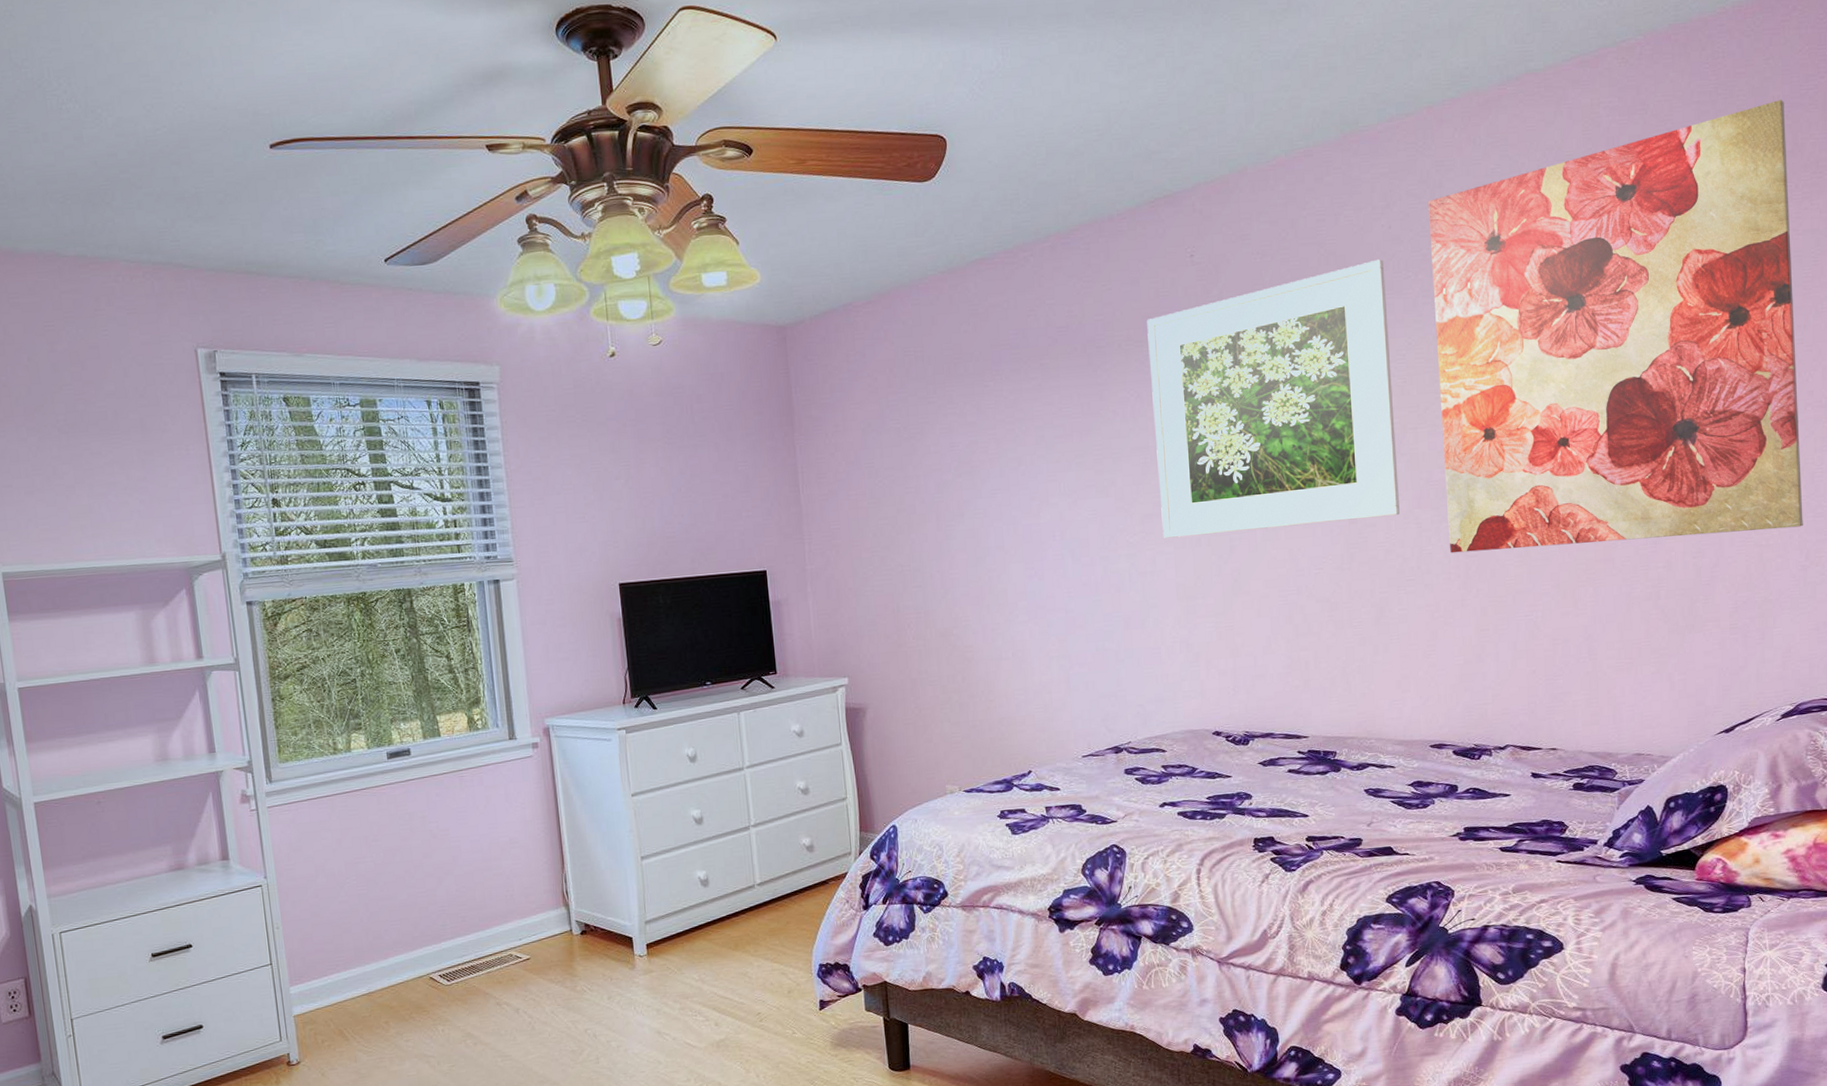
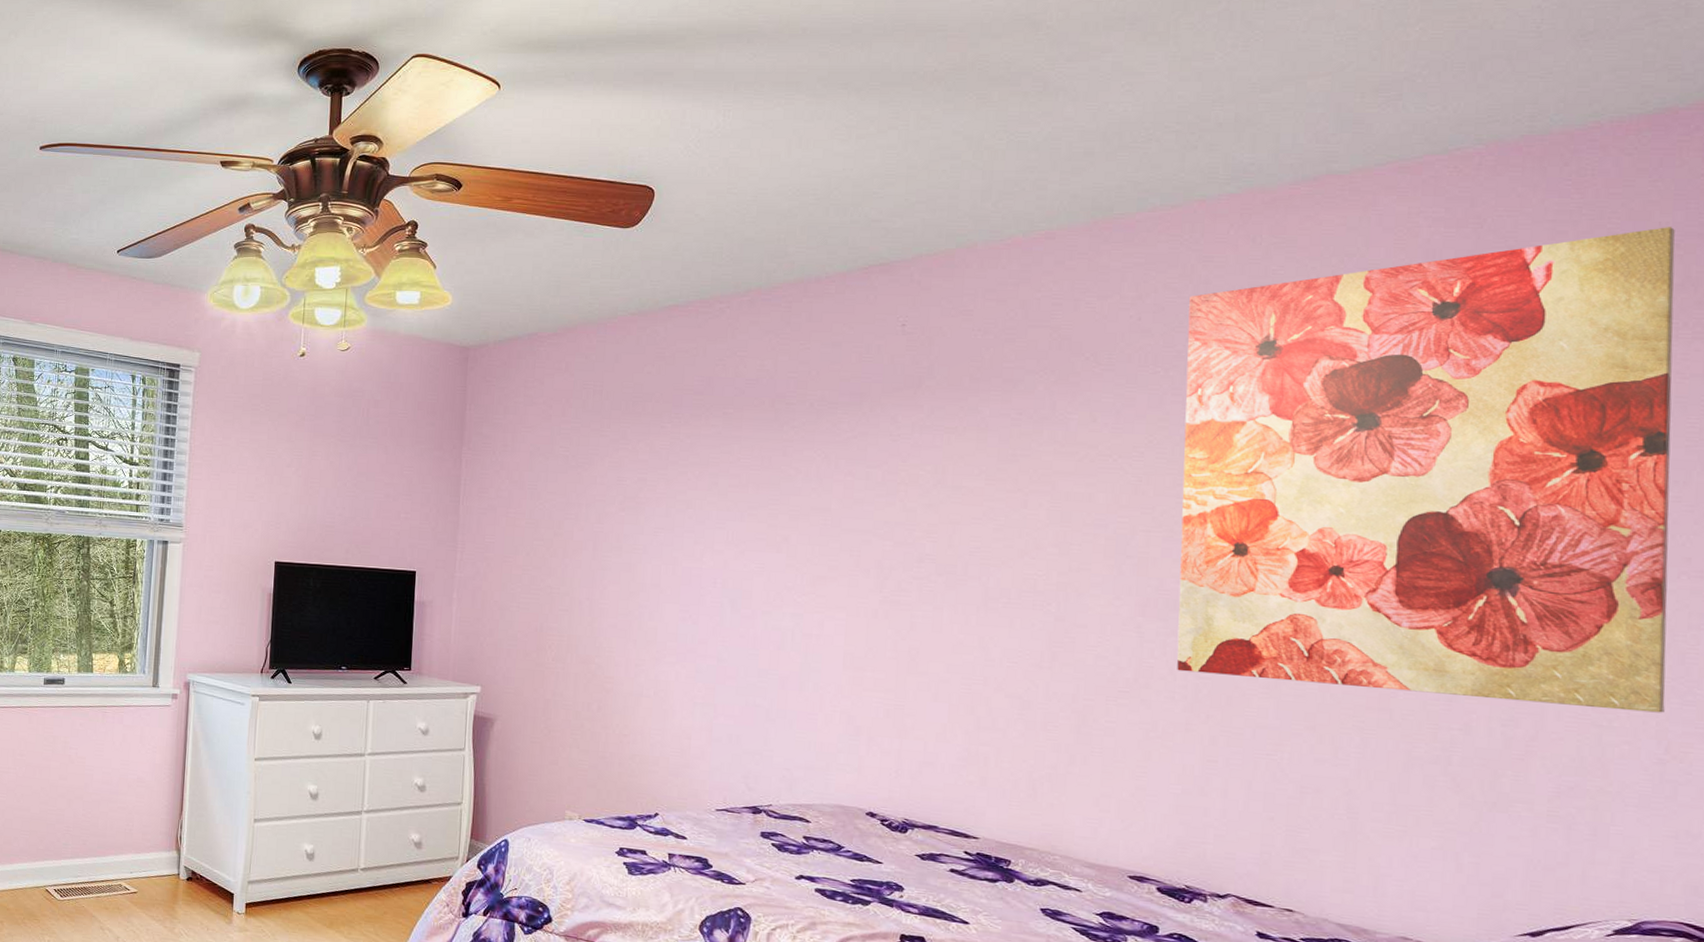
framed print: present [1147,259,1400,538] -> none [835,350,1128,621]

